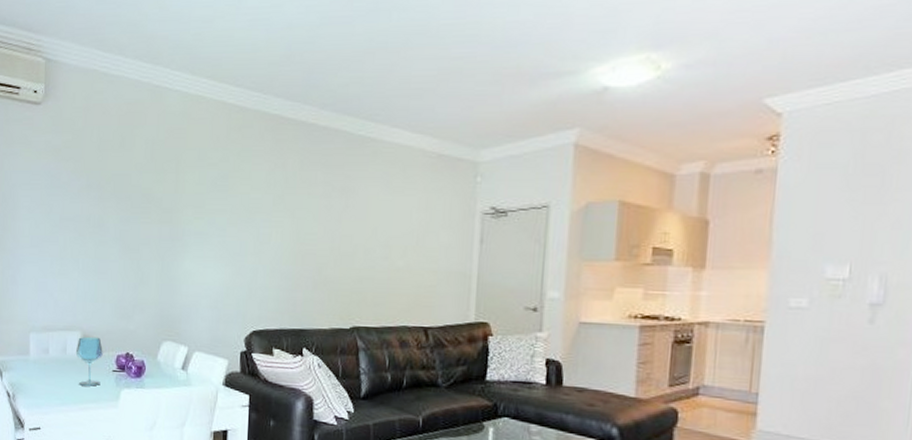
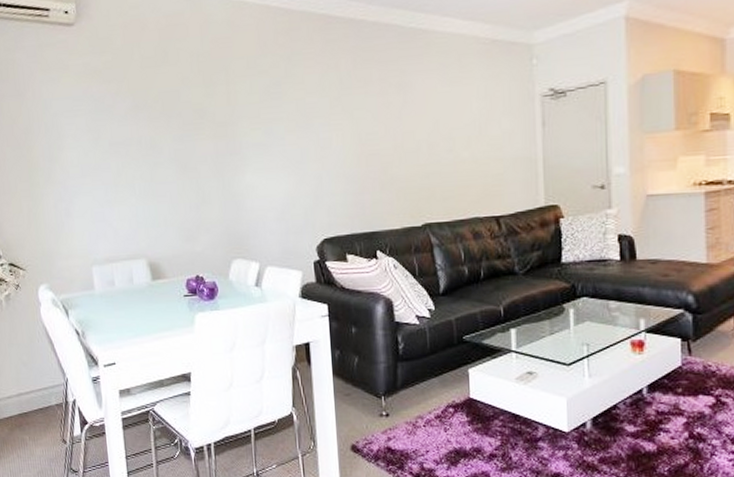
wine glass: present [75,336,104,386] -> none [142,262,173,315]

